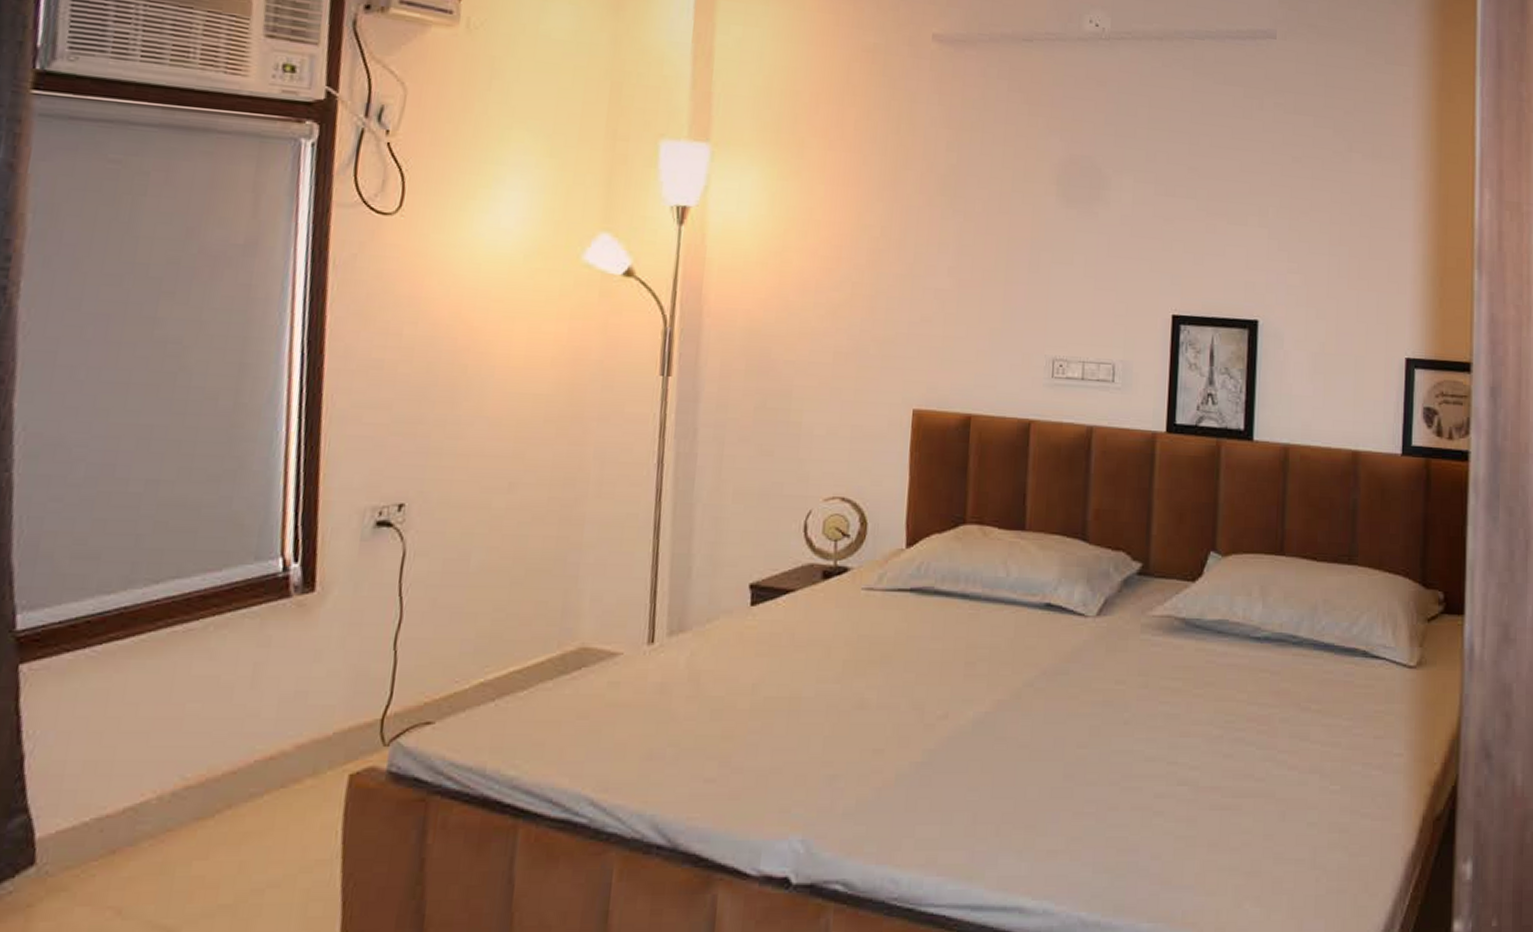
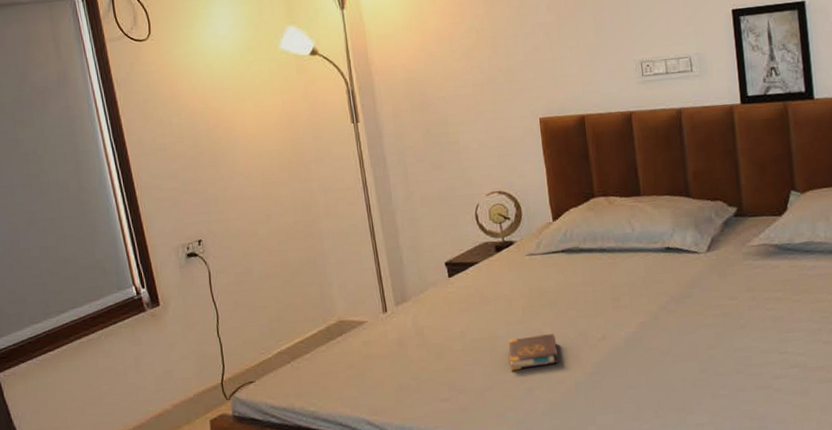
book: none [811,702,882,748] -> present [508,334,559,371]

